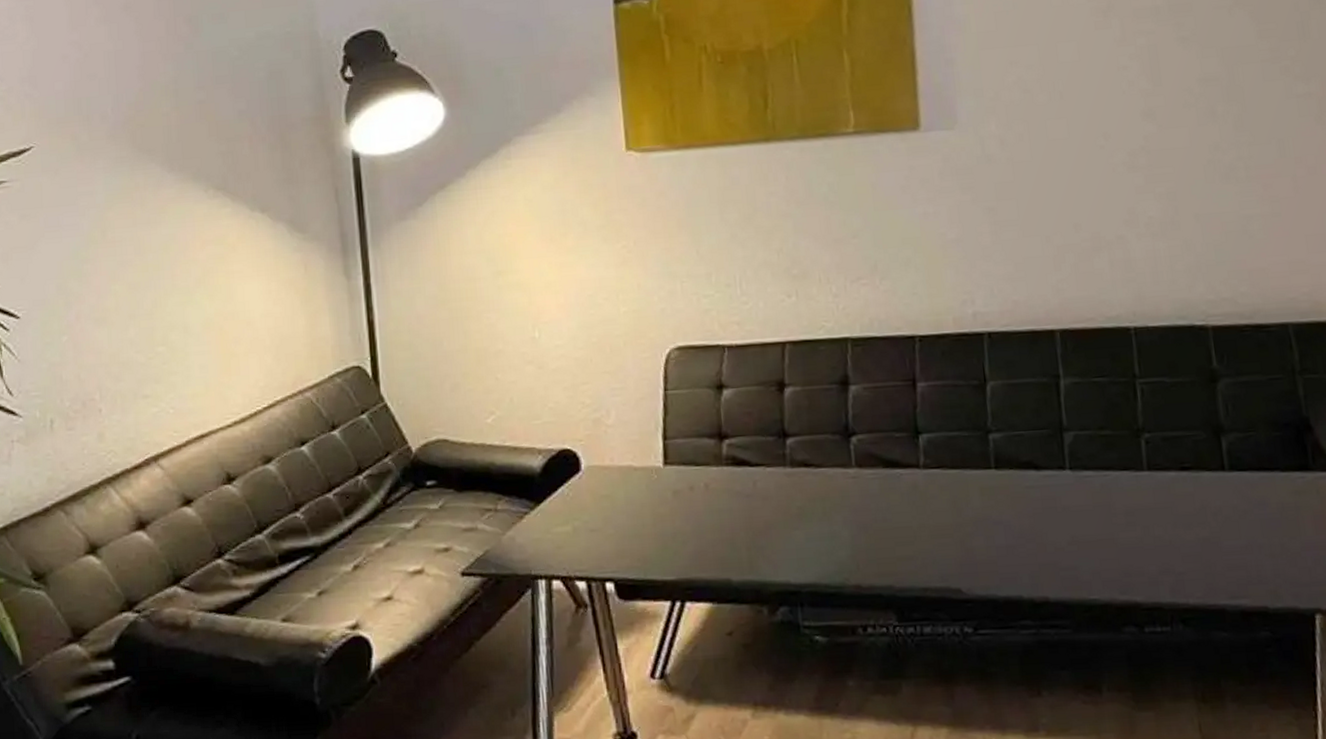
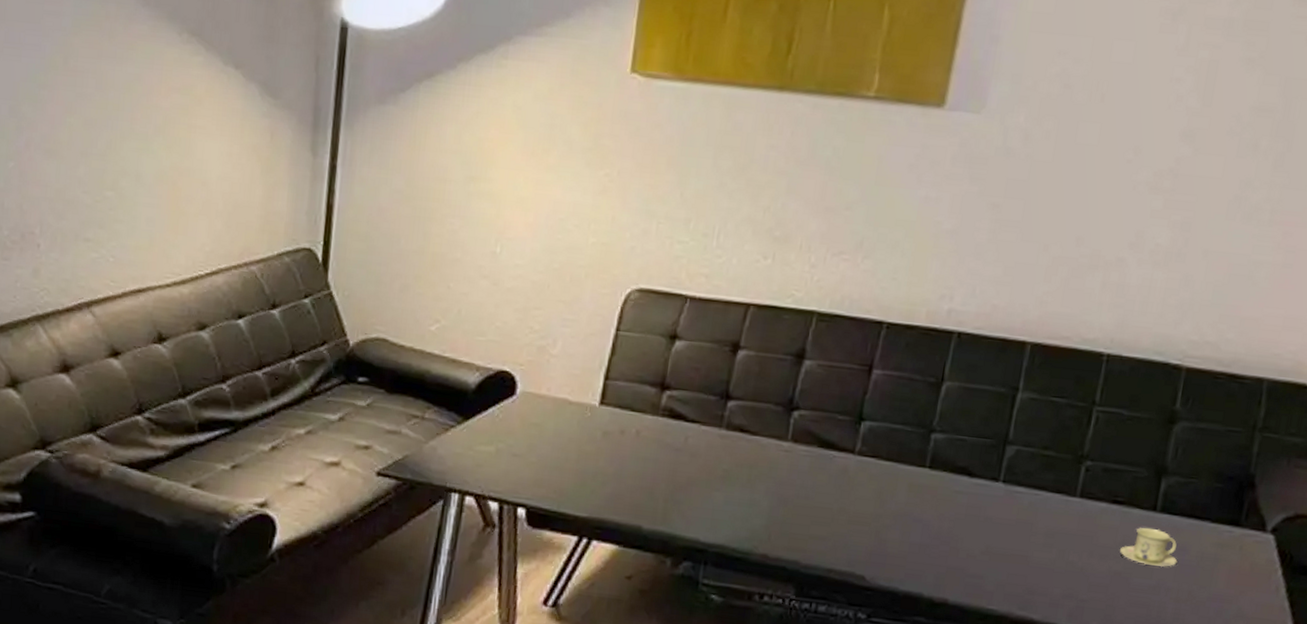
cup and saucer: none [1201,488,1261,527] -> present [1119,527,1178,567]

